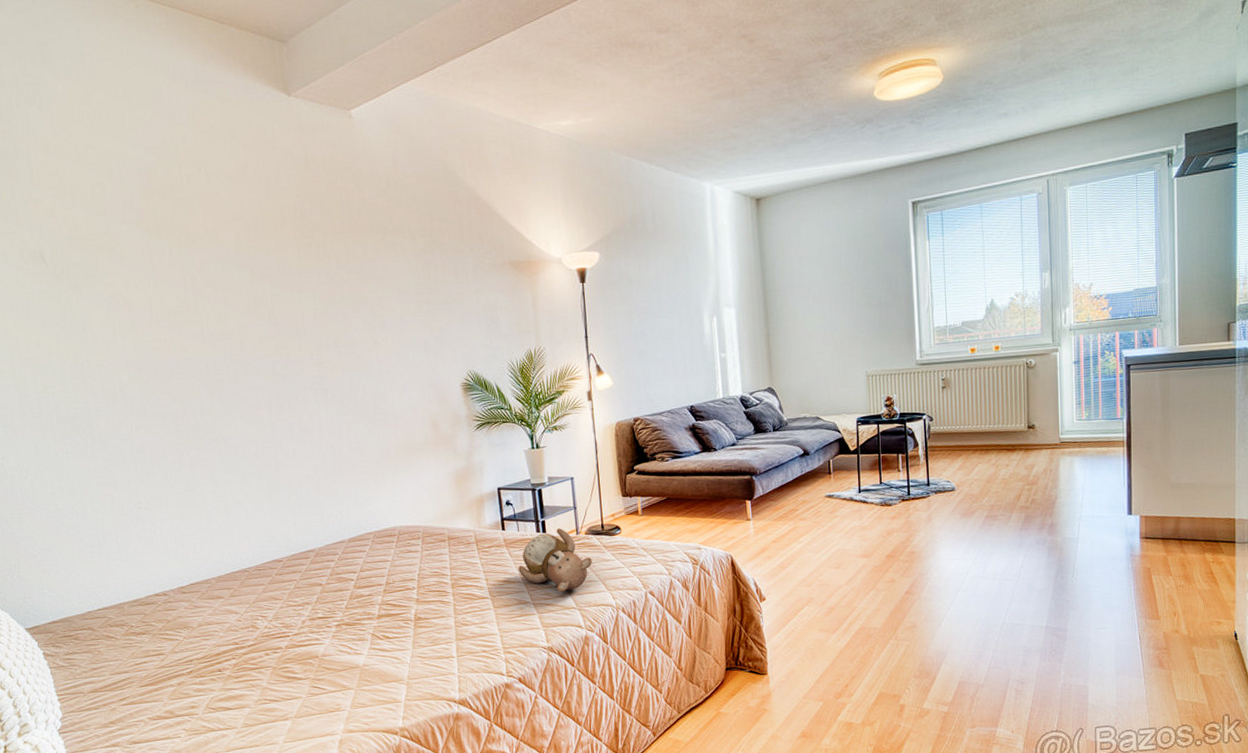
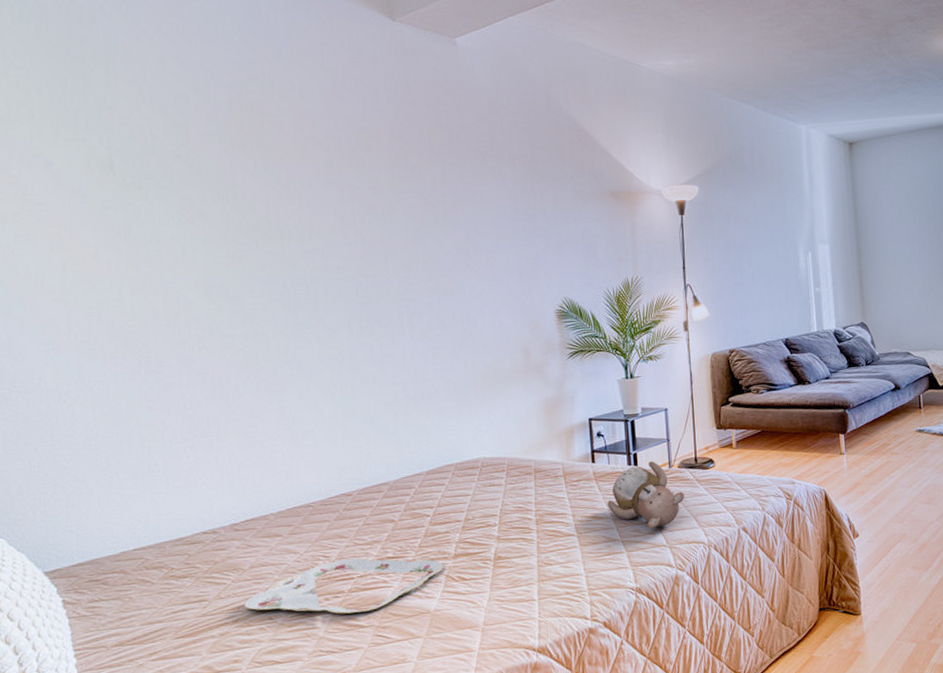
serving tray: none [196,618,369,668] -> present [244,558,443,614]

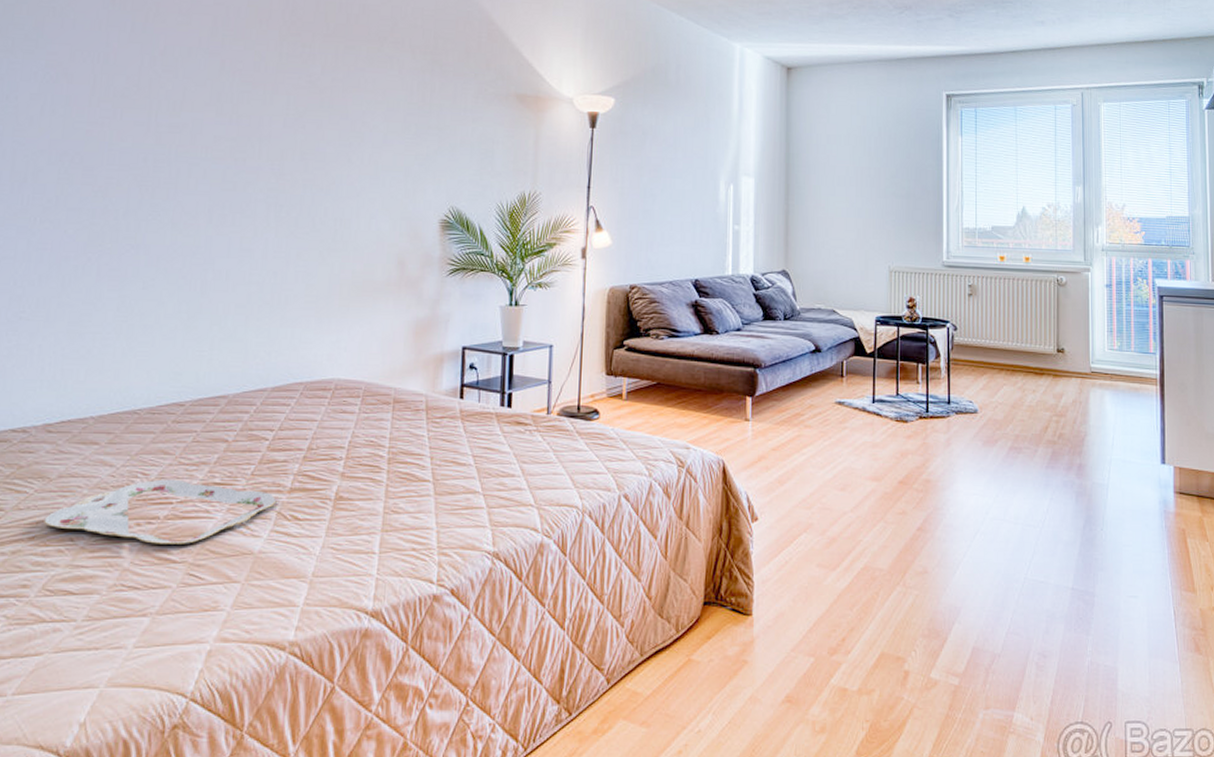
teddy bear: present [607,461,685,529] -> none [472,404,562,483]

